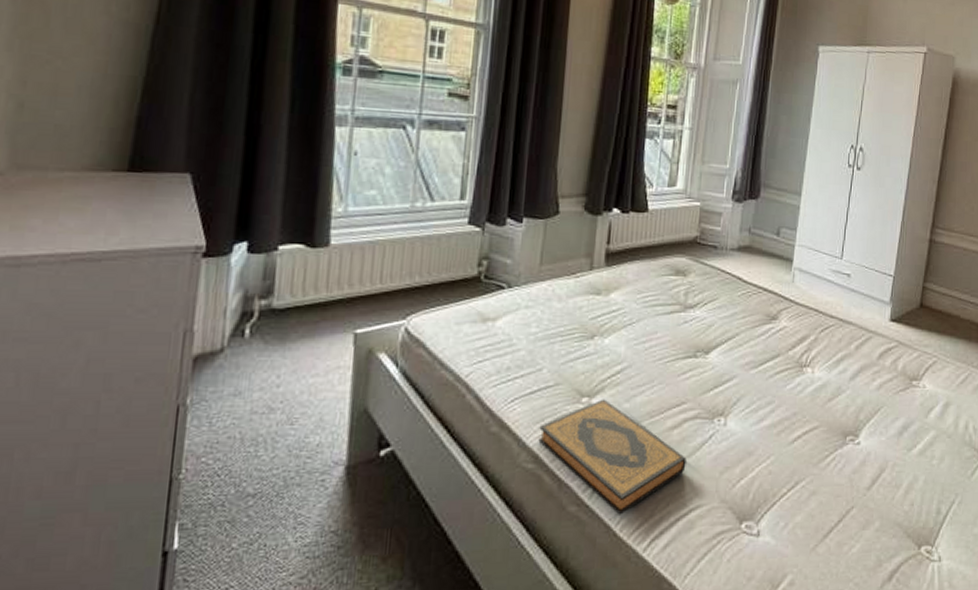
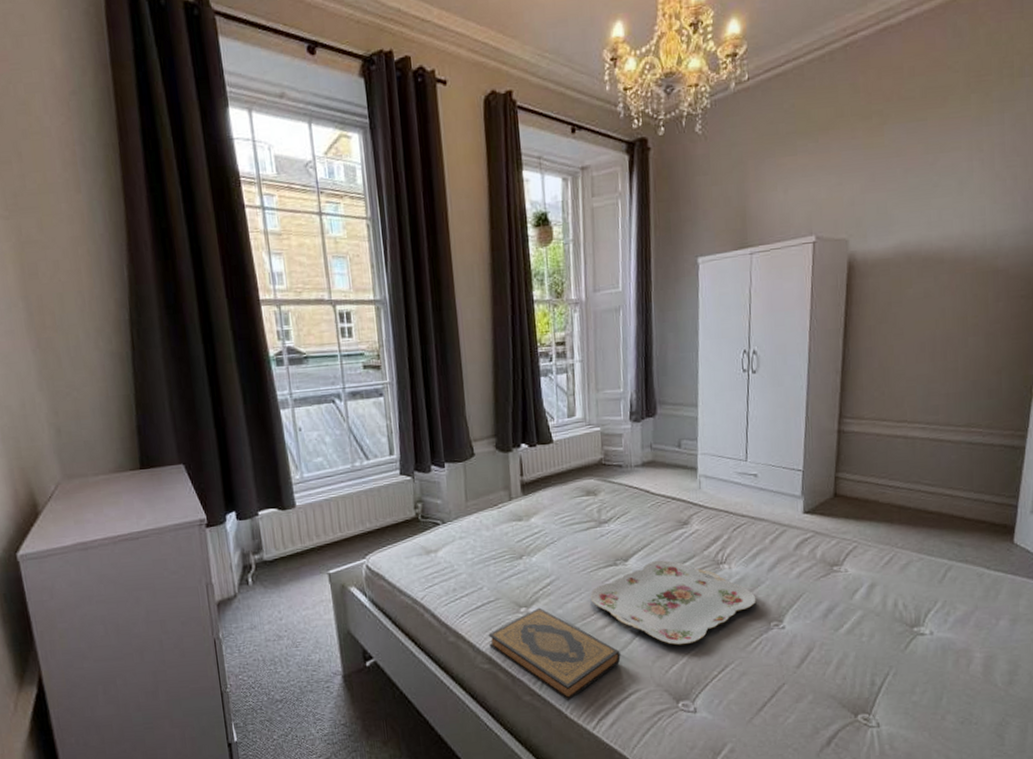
serving tray: none [662,356,835,456] -> present [590,560,757,646]

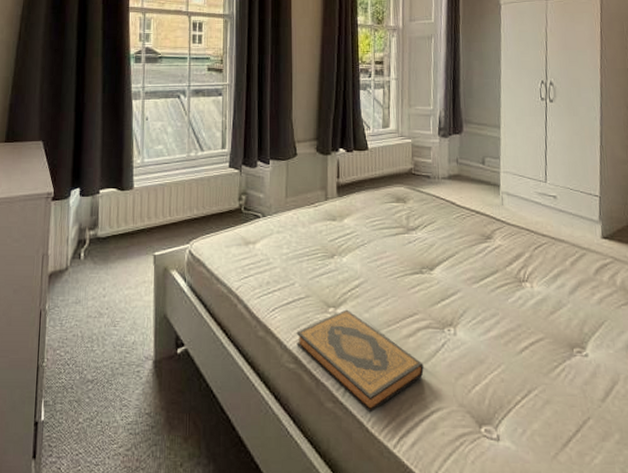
serving tray: present [590,560,757,646] -> none [396,272,559,364]

